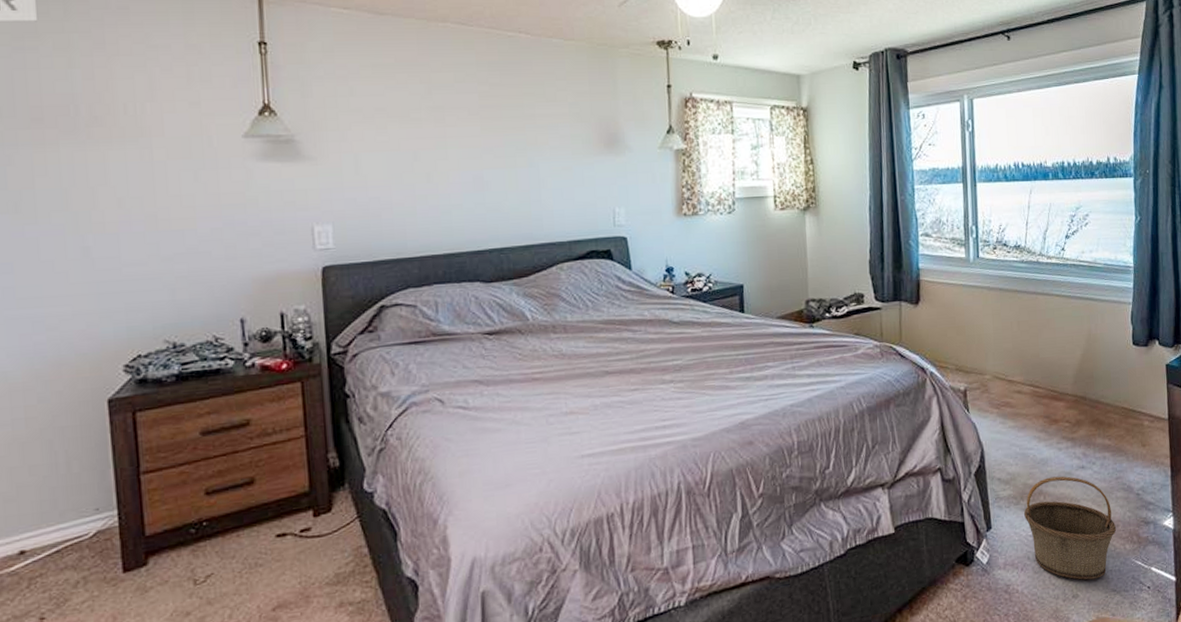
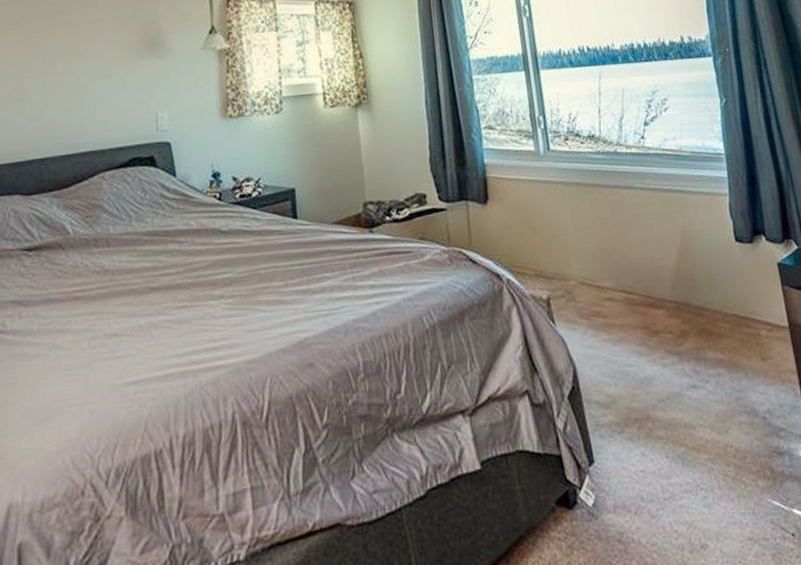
basket: present [1023,476,1117,580] -> none [630,397,745,526]

